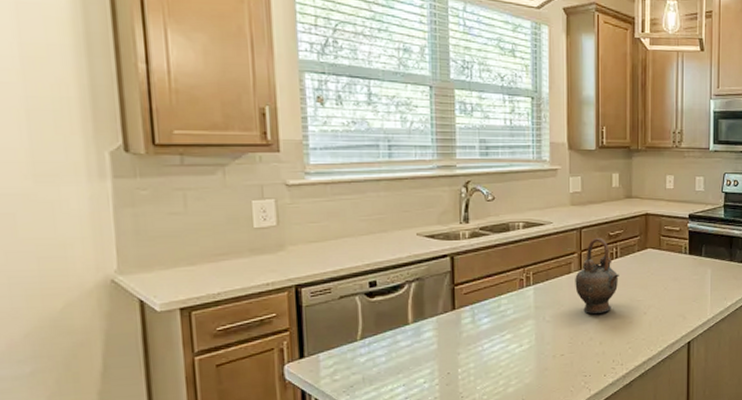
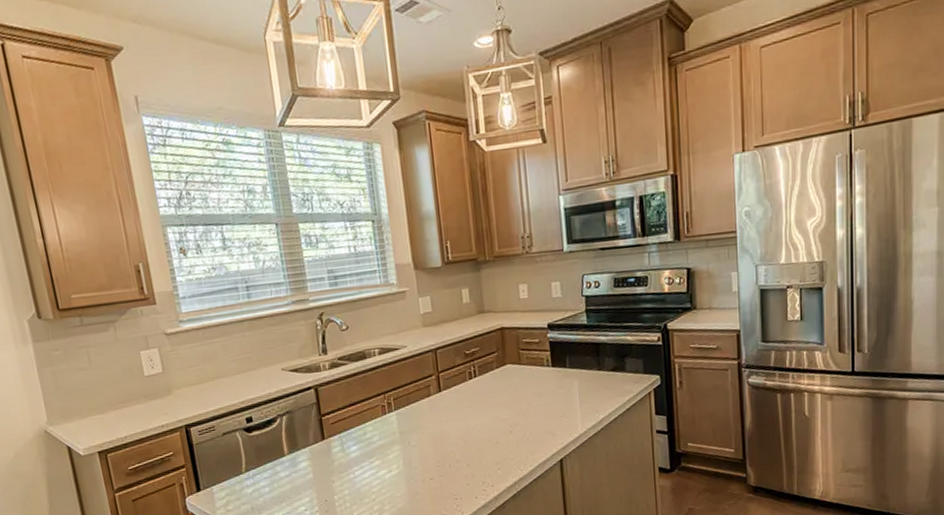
teapot: present [575,237,619,314] -> none [435,357,480,436]

